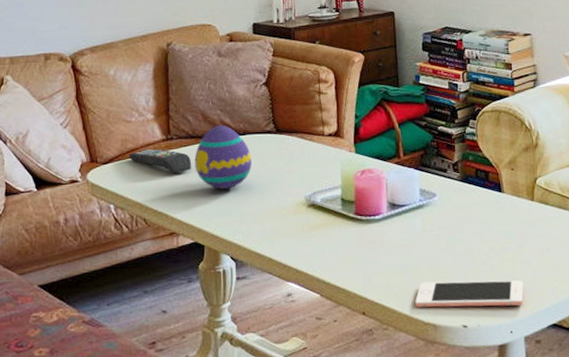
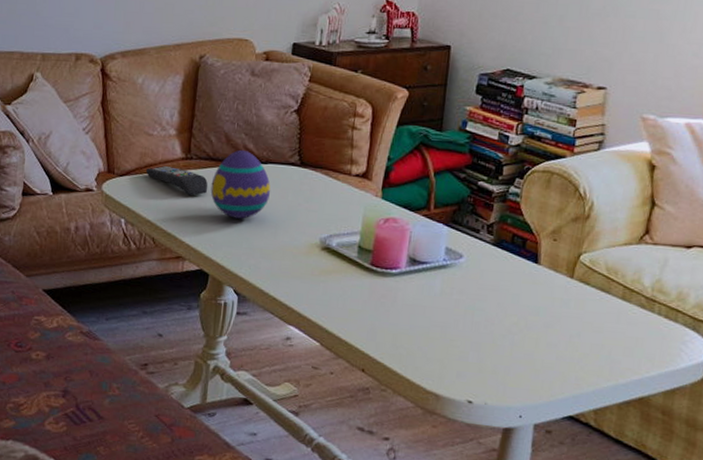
cell phone: present [415,280,524,308] -> none [420,347,544,390]

